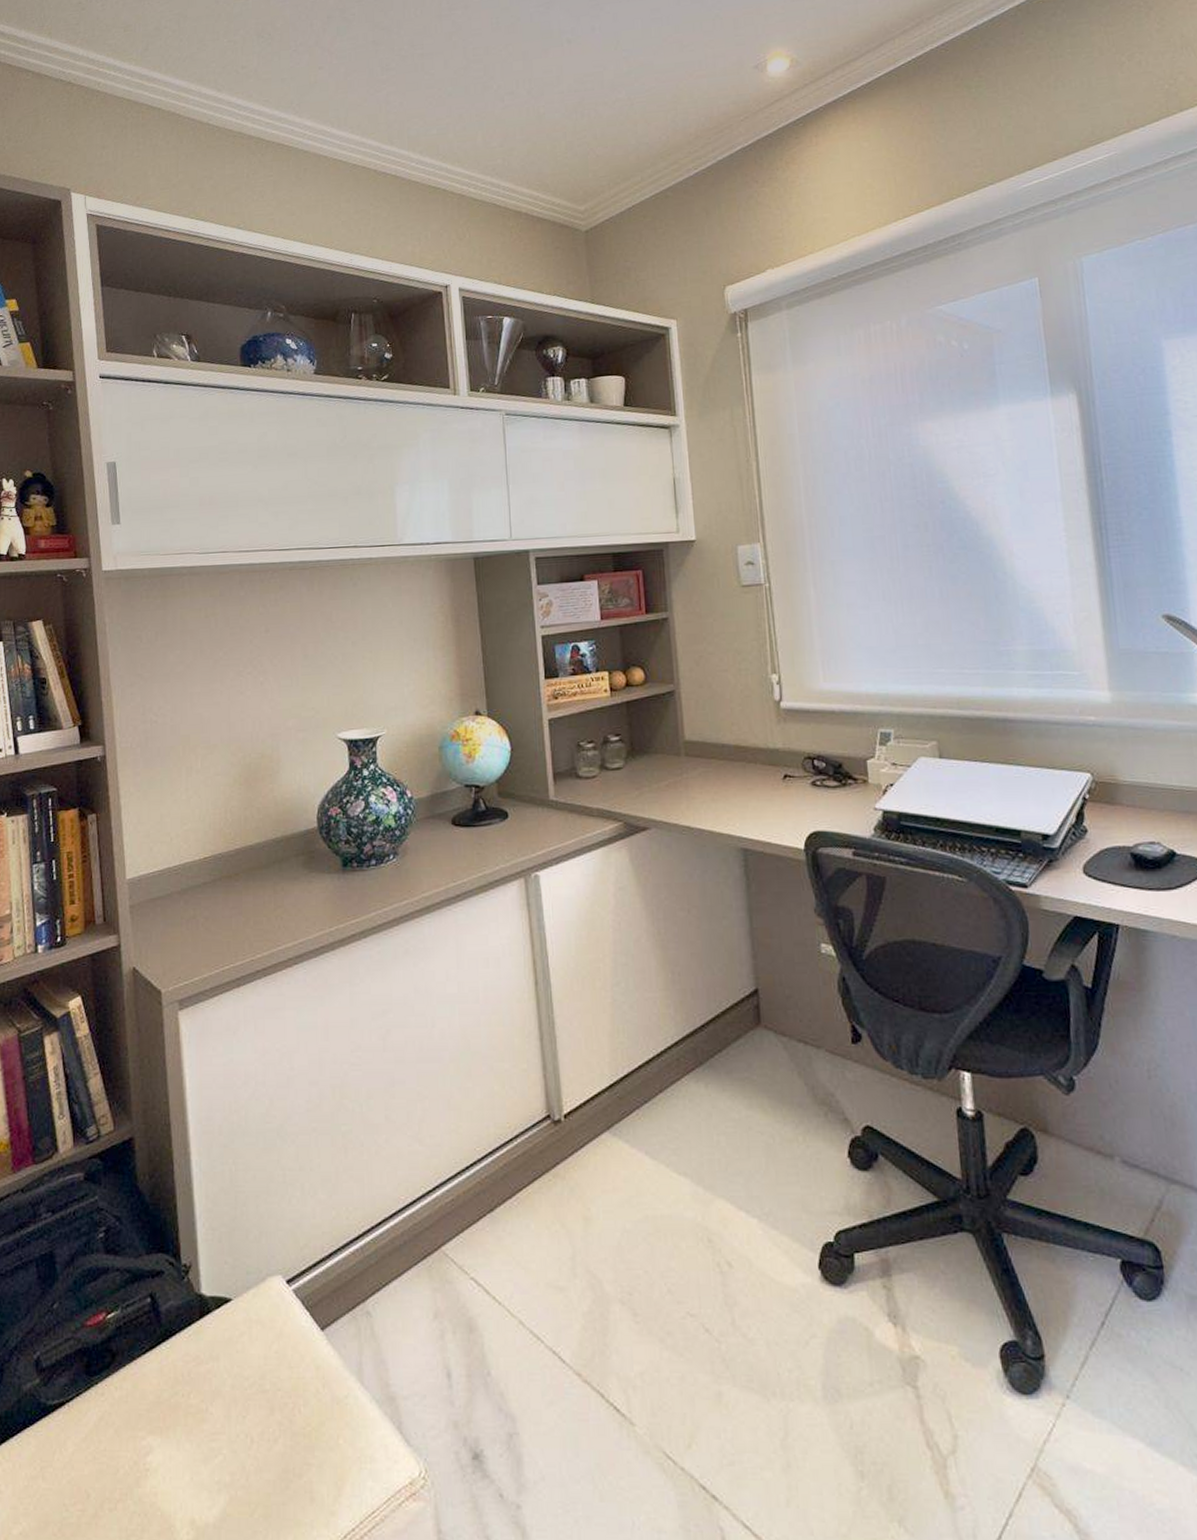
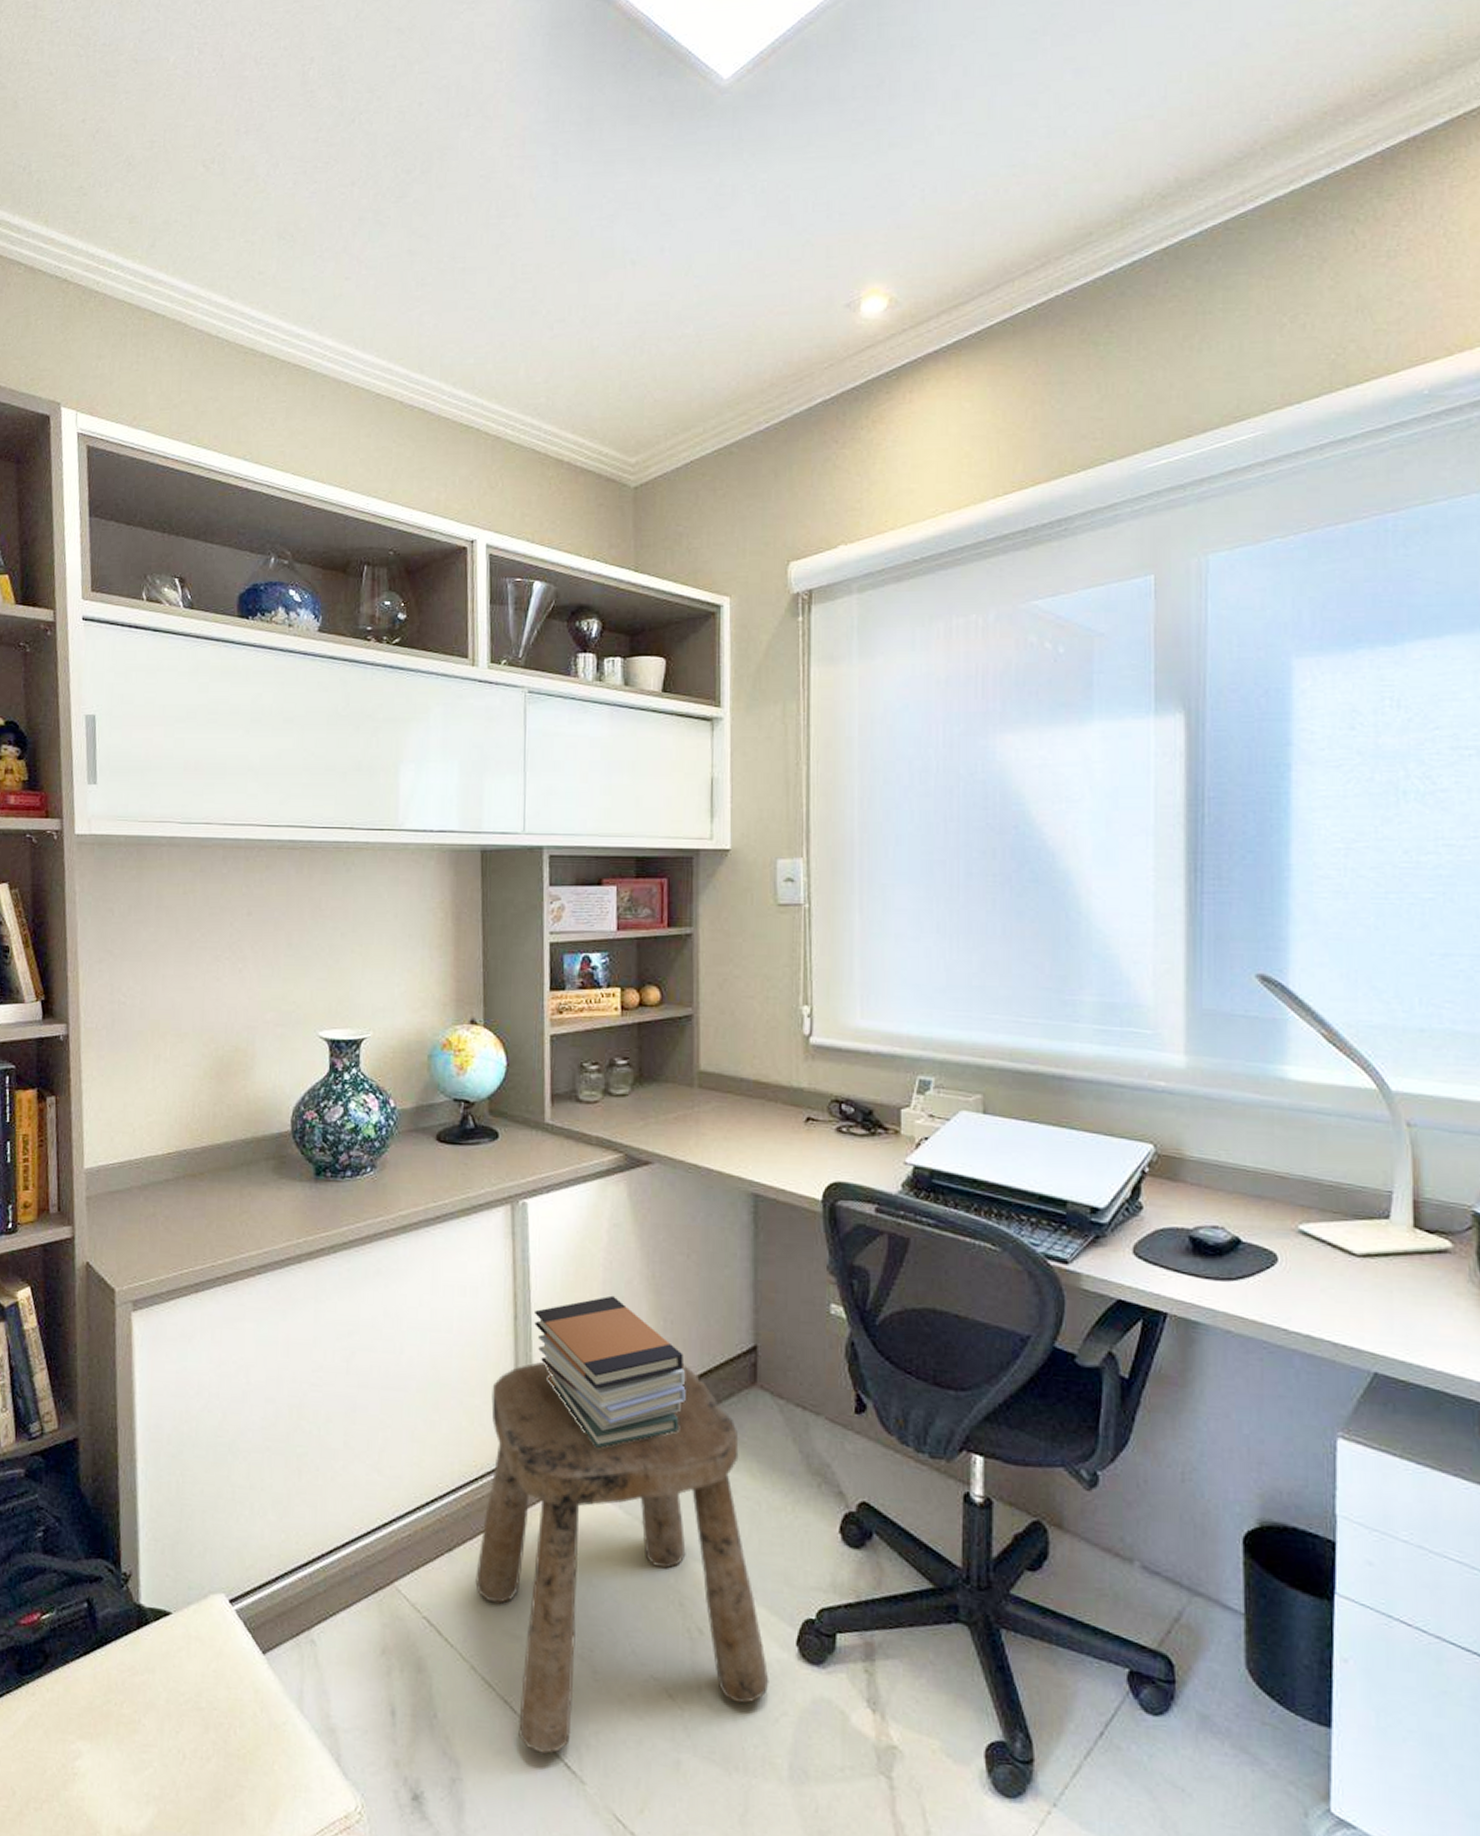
stool: none [517,1012,797,1399] -> present [475,1361,769,1754]
book stack: none [553,954,698,1100] -> present [534,1295,686,1450]

